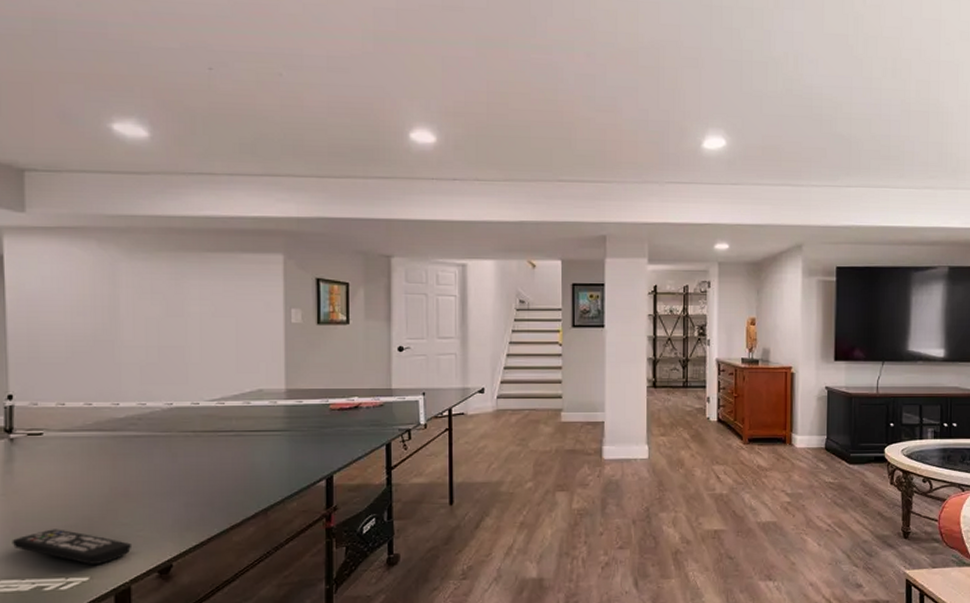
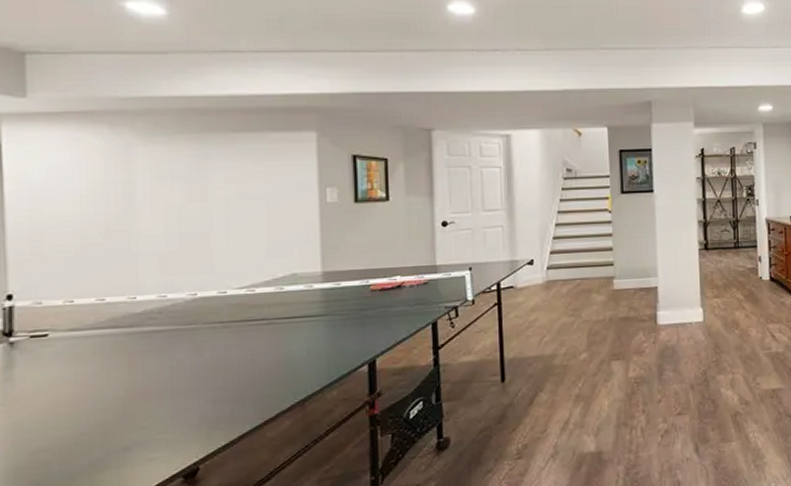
remote control: present [12,529,133,564] -> none [12,438,153,475]

